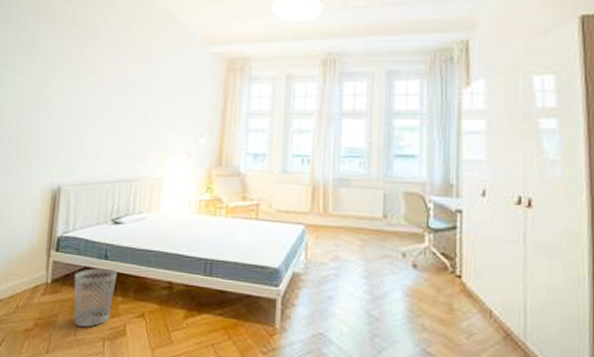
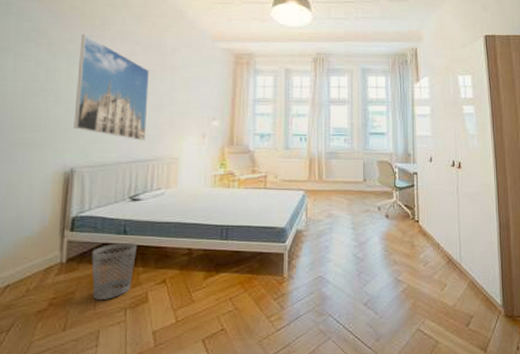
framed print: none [62,45,135,159] -> present [73,34,149,141]

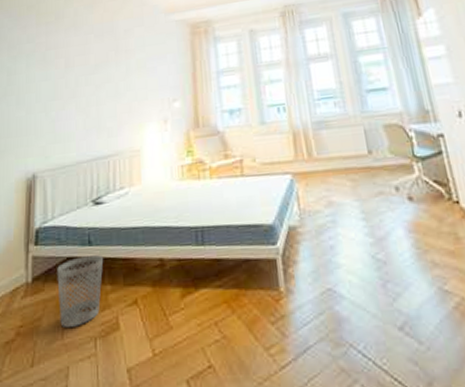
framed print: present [73,34,149,141] -> none [34,32,105,135]

